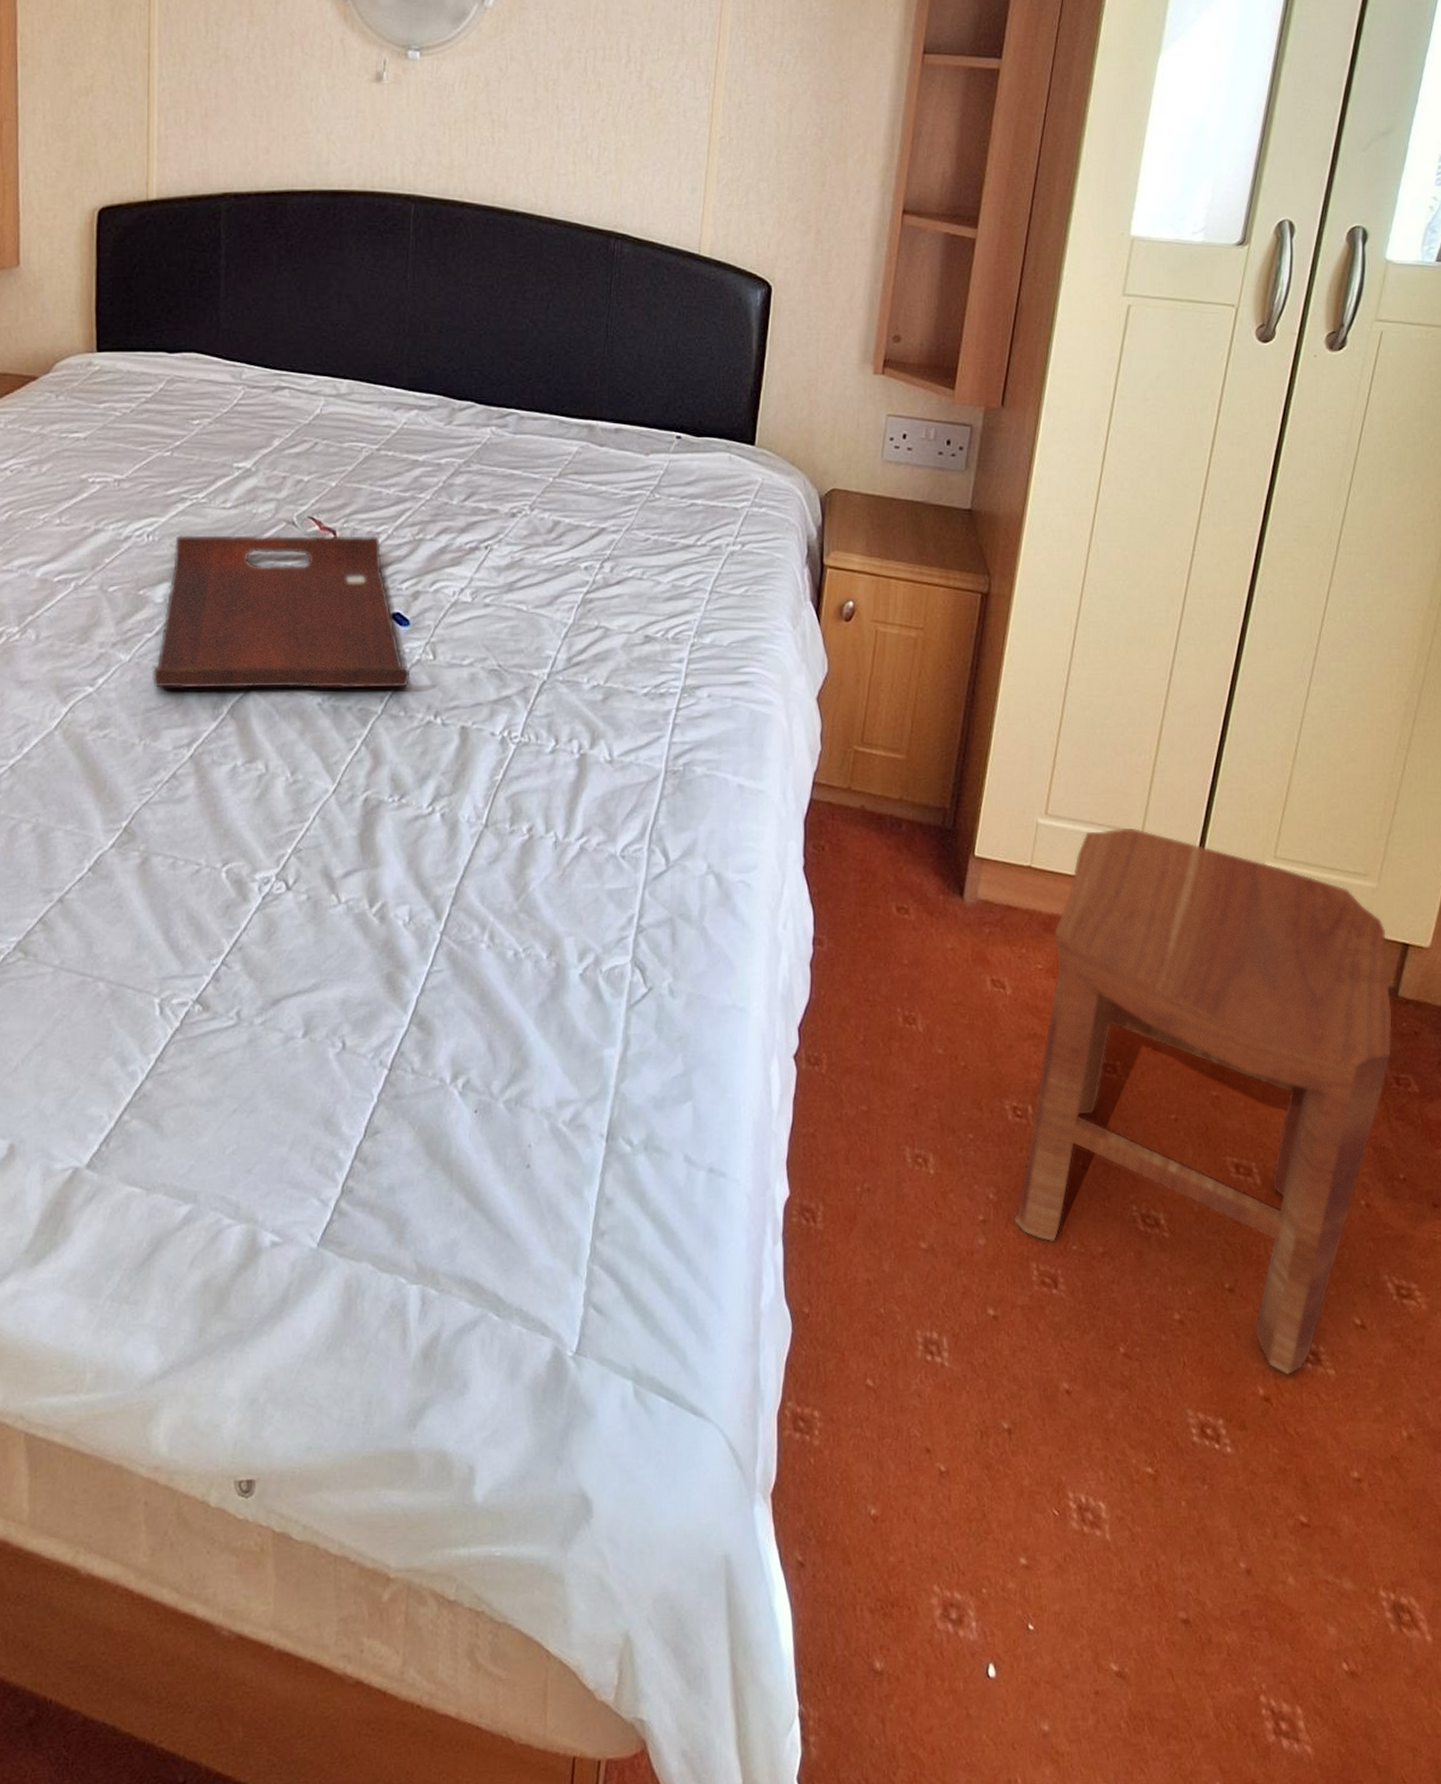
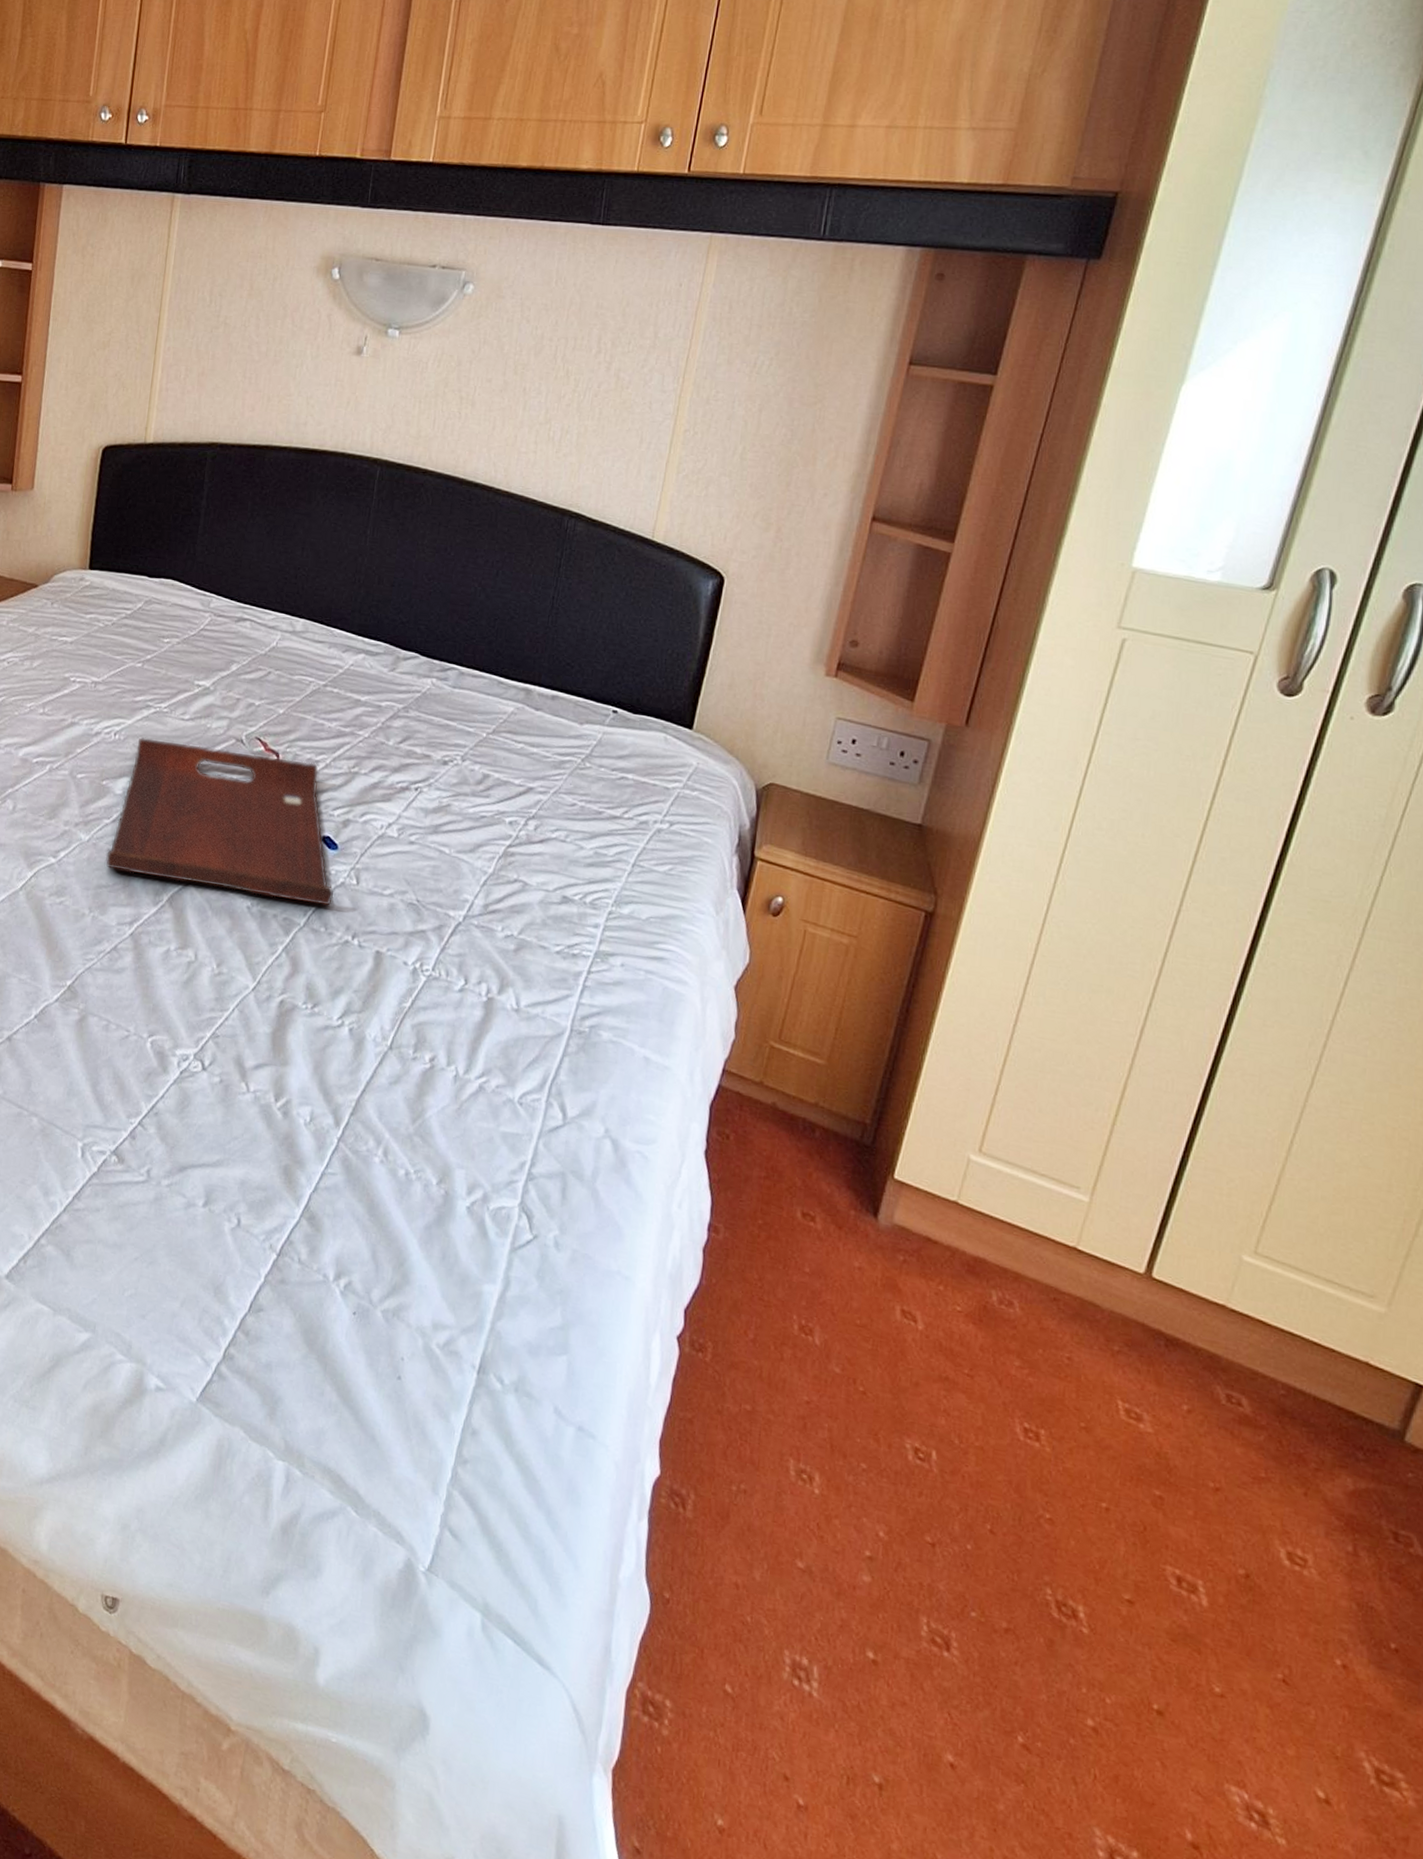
stool: present [1013,827,1392,1375] -> none [904,1180,1395,1829]

